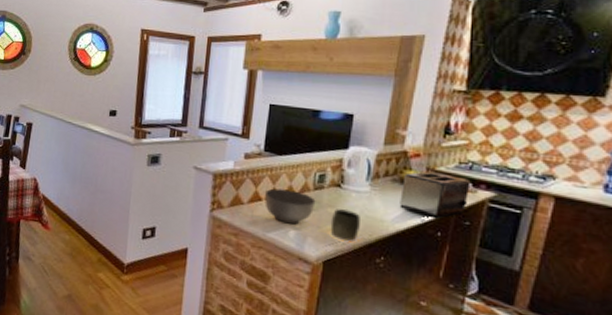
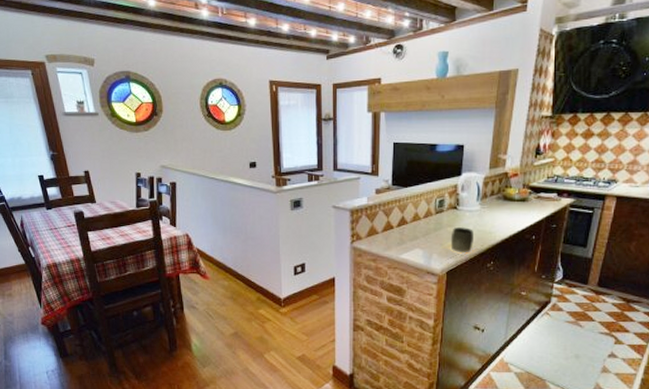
bowl: present [264,188,316,225] -> none [395,216,438,245]
toaster: present [399,171,471,220] -> none [503,187,556,226]

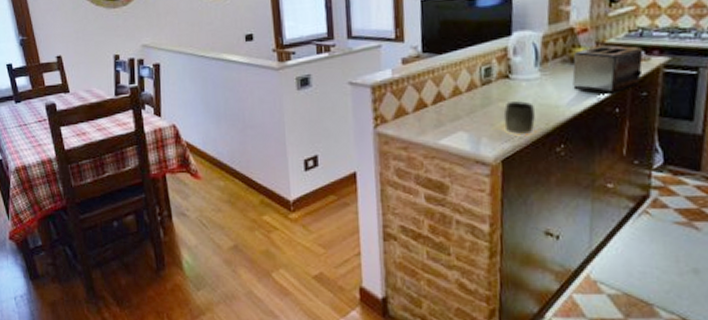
toaster: none [503,187,556,226] -> present [572,45,644,95]

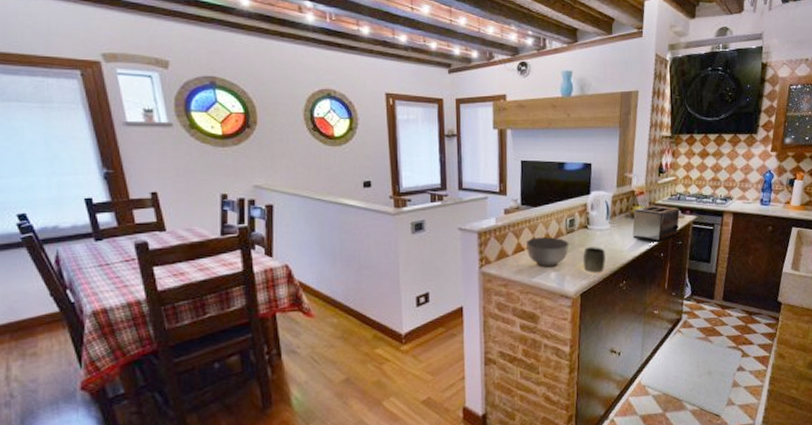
bowl: none [429,90,485,127] -> present [525,237,569,267]

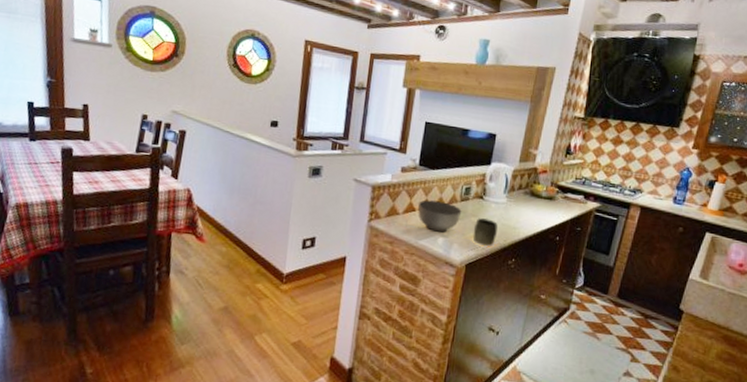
toaster: present [632,205,680,243] -> none [529,185,583,226]

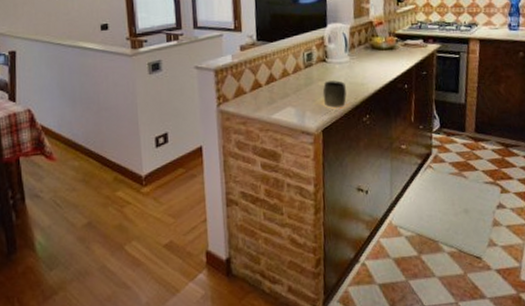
bowl: present [417,200,462,233] -> none [263,72,308,104]

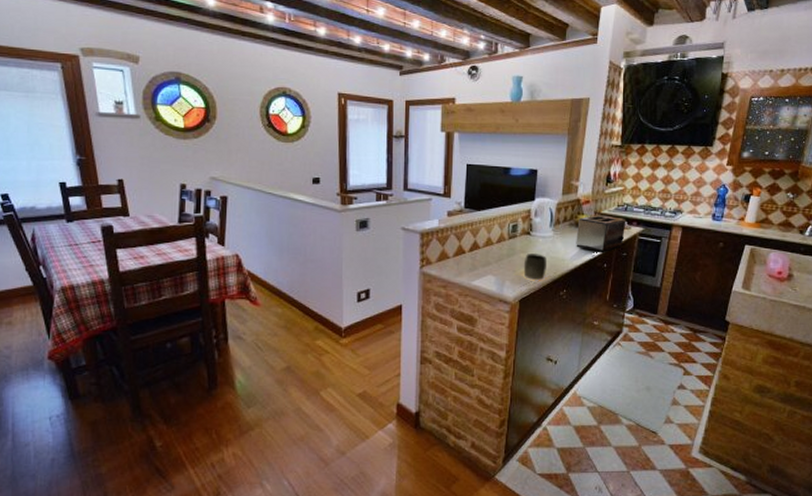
toaster: none [373,35,422,74] -> present [576,215,626,253]

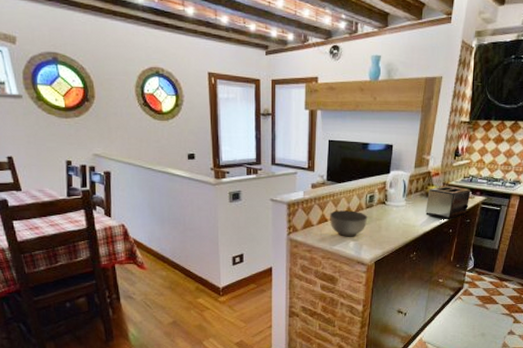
bowl: none [467,241,511,271] -> present [329,210,368,237]
mug: present [523,254,546,281] -> none [379,221,399,245]

